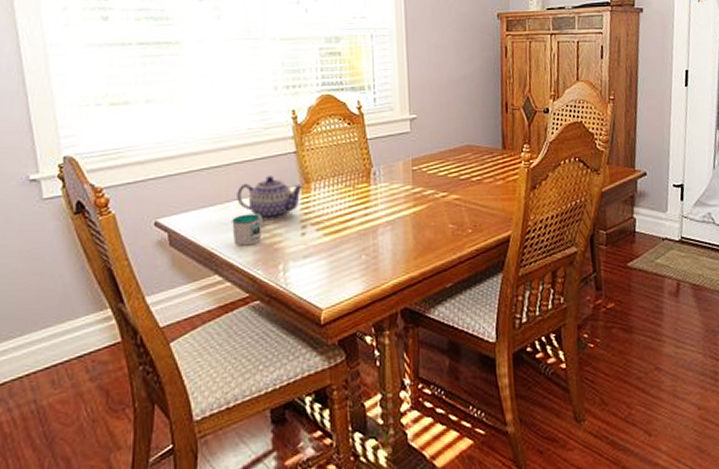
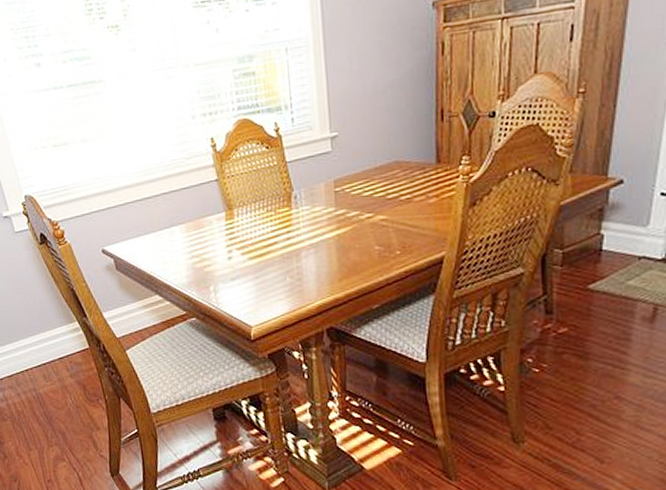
mug: present [232,214,263,246] -> none [165,240,193,270]
teapot: present [237,176,305,221] -> none [167,204,228,247]

